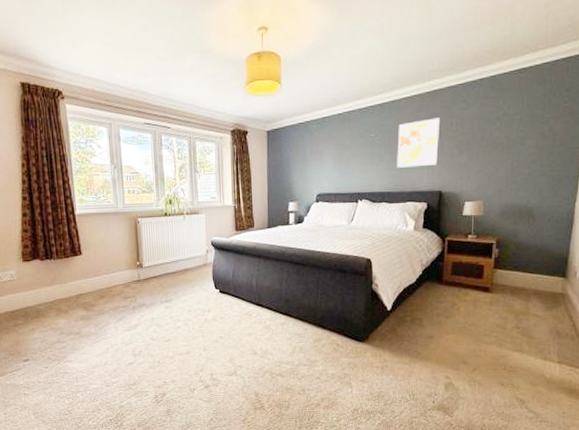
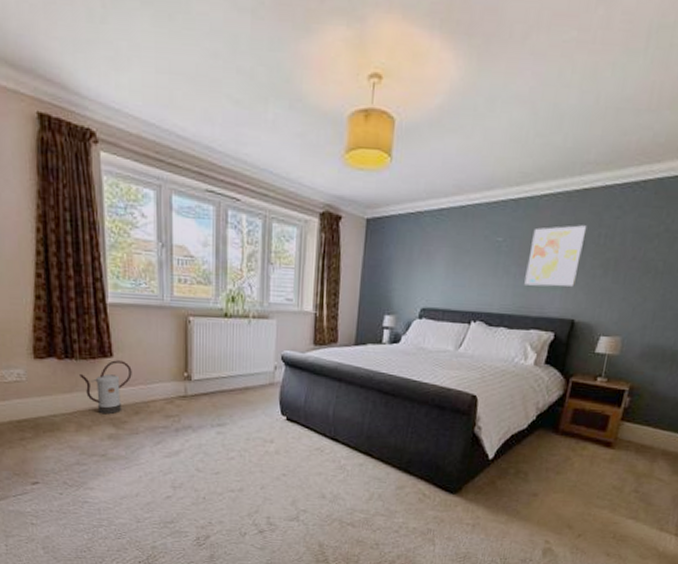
watering can: none [57,257,97,301] -> present [80,360,132,415]

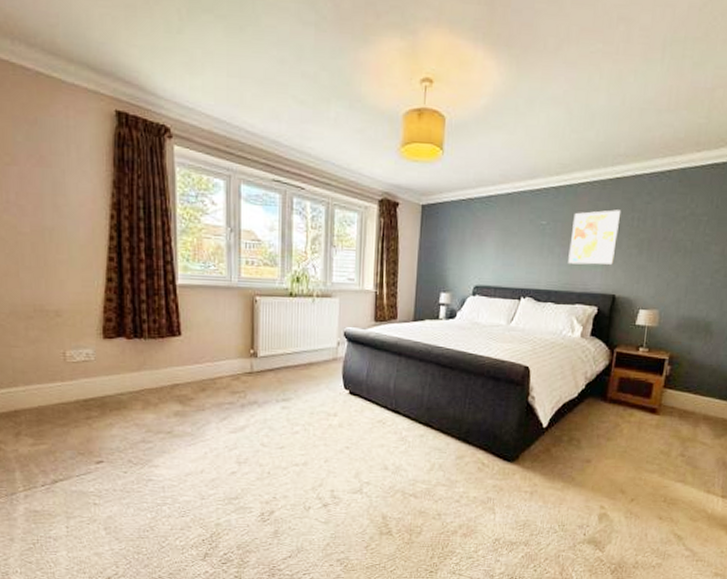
watering can: present [80,360,132,415] -> none [148,339,199,392]

